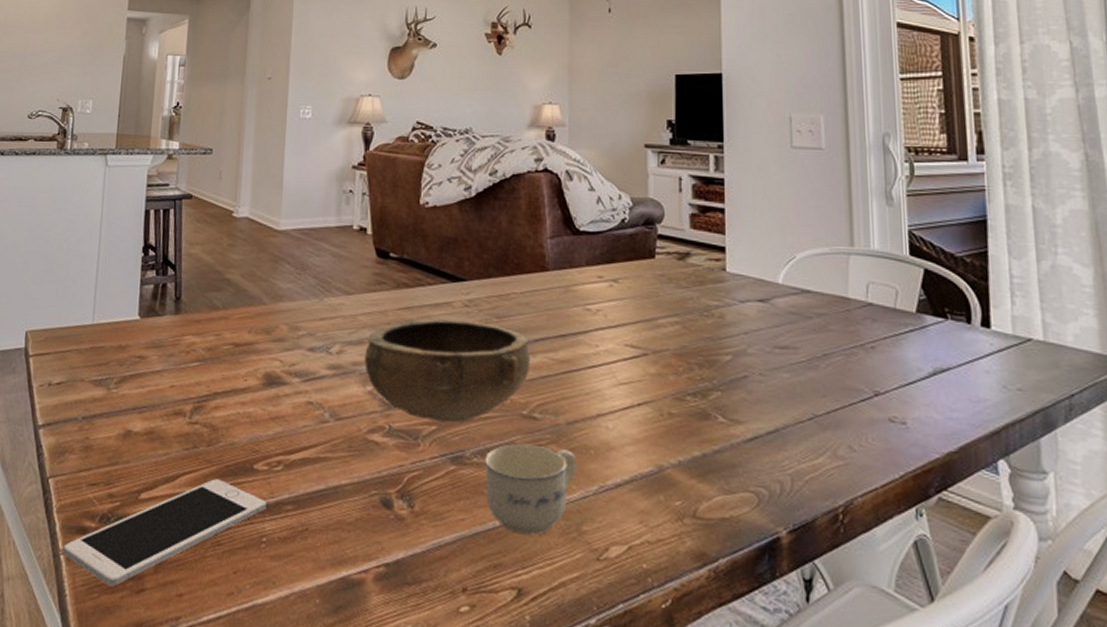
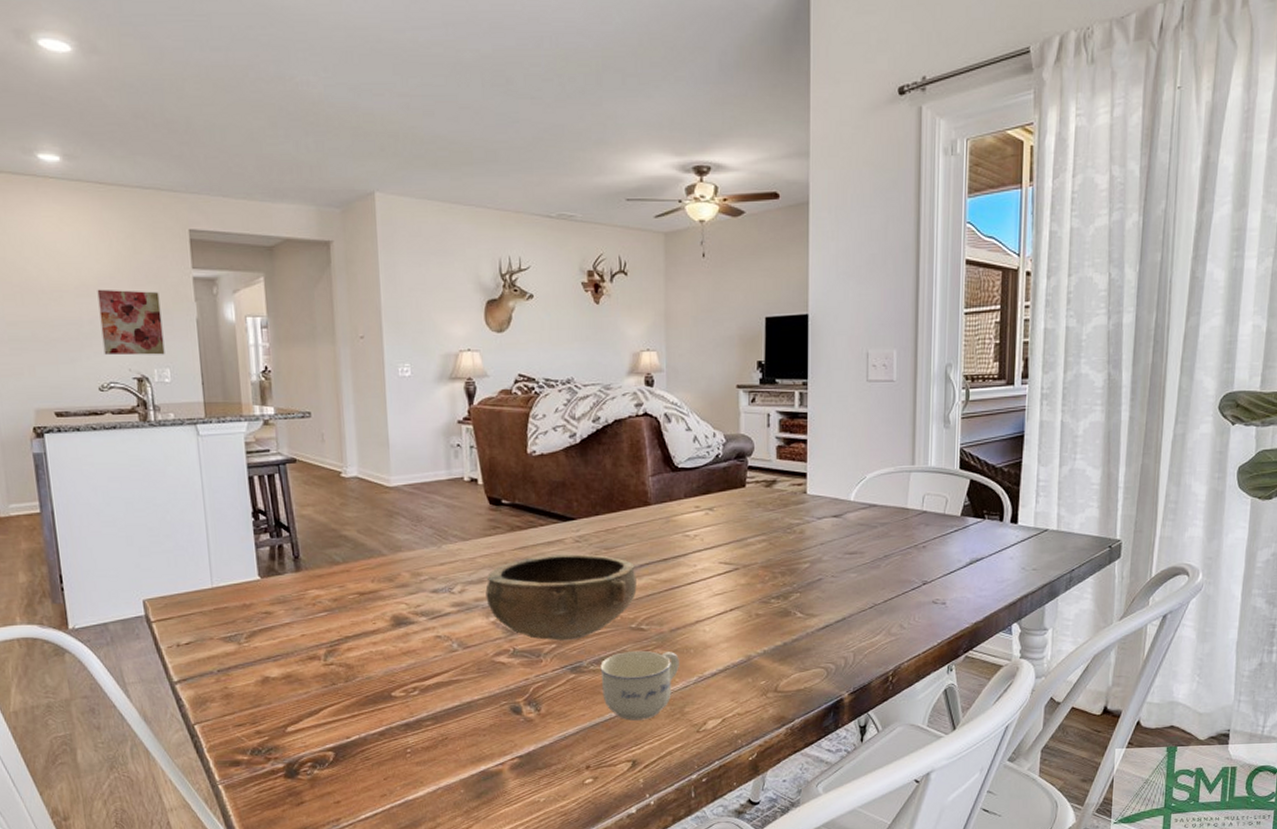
wall art: none [39,26,96,87] -> present [97,289,165,355]
cell phone: present [63,479,266,587] -> none [220,708,407,804]

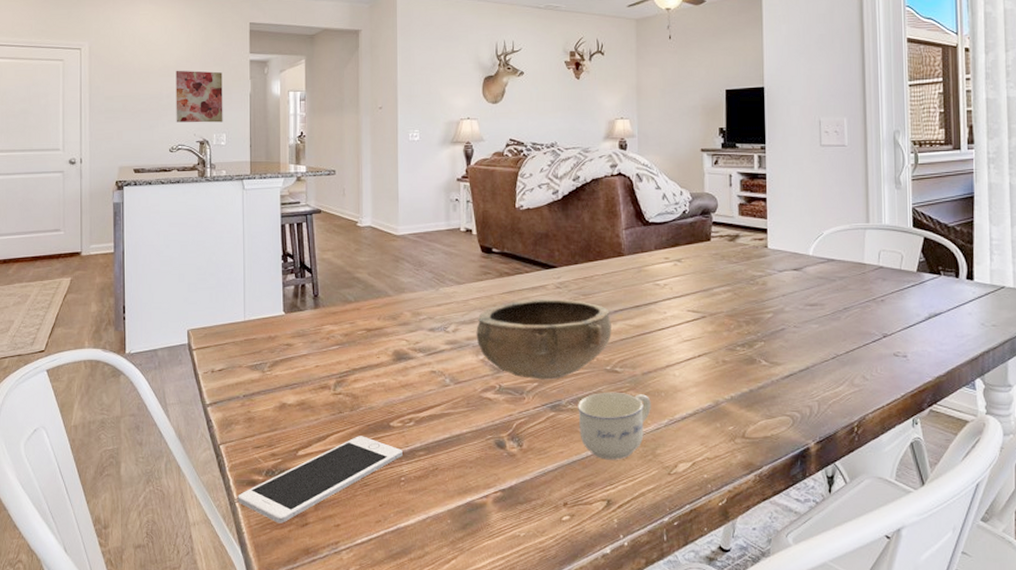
cell phone: none [220,708,407,804] -> present [238,436,403,523]

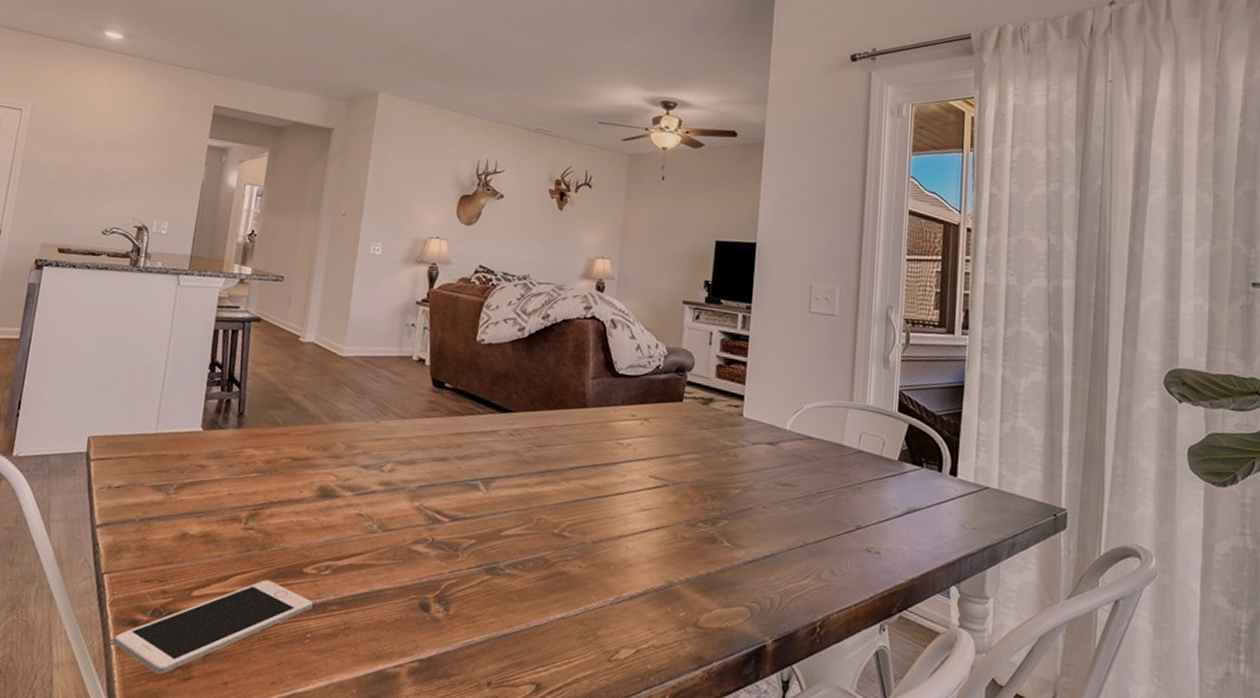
wall art: present [175,70,223,123] -> none [115,146,176,209]
bowl: present [476,299,612,380] -> none [414,445,565,538]
cup: present [578,391,651,460] -> none [515,558,598,638]

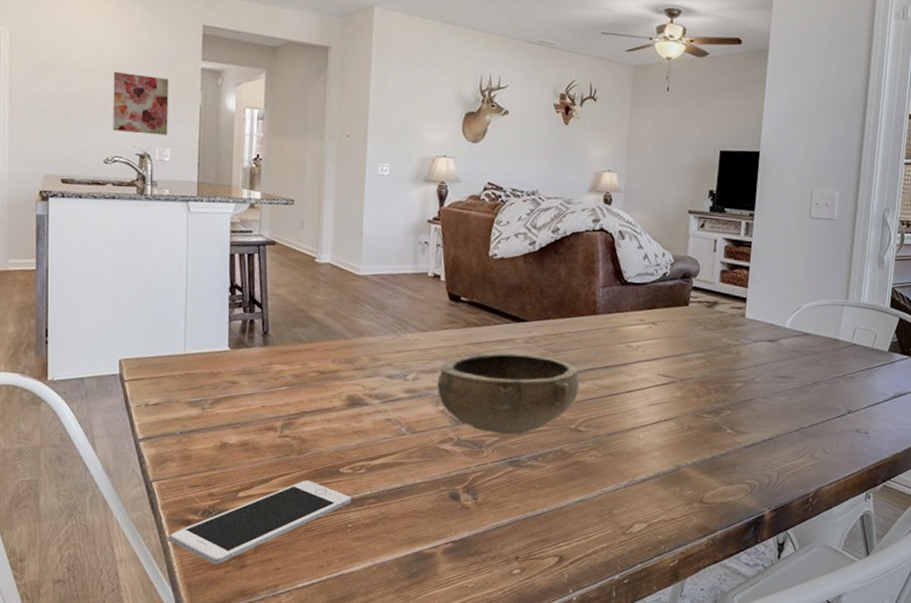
wall art: none [115,146,176,209] -> present [112,71,169,136]
bowl: none [414,445,565,538] -> present [437,352,579,435]

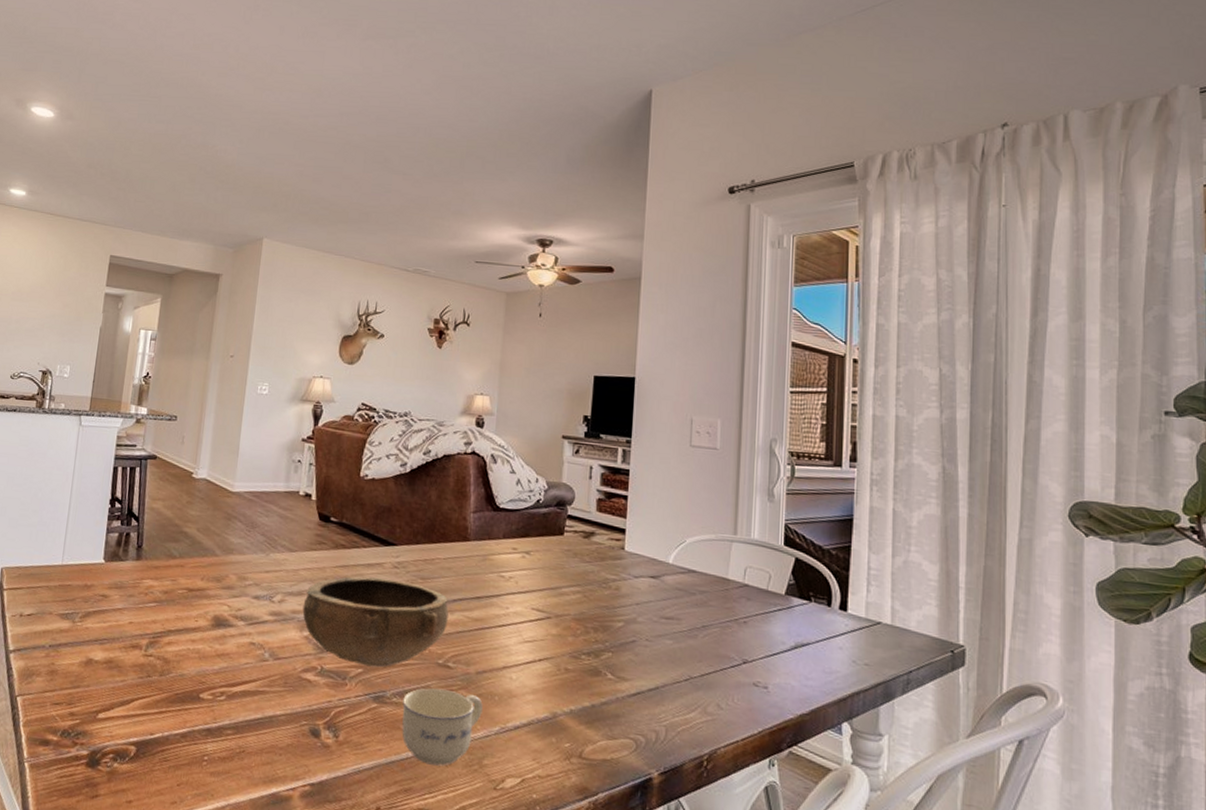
wall art: present [112,71,169,136] -> none [21,295,76,354]
cell phone: present [170,480,351,564] -> none [27,704,209,792]
cup: none [537,450,612,518] -> present [402,688,483,766]

